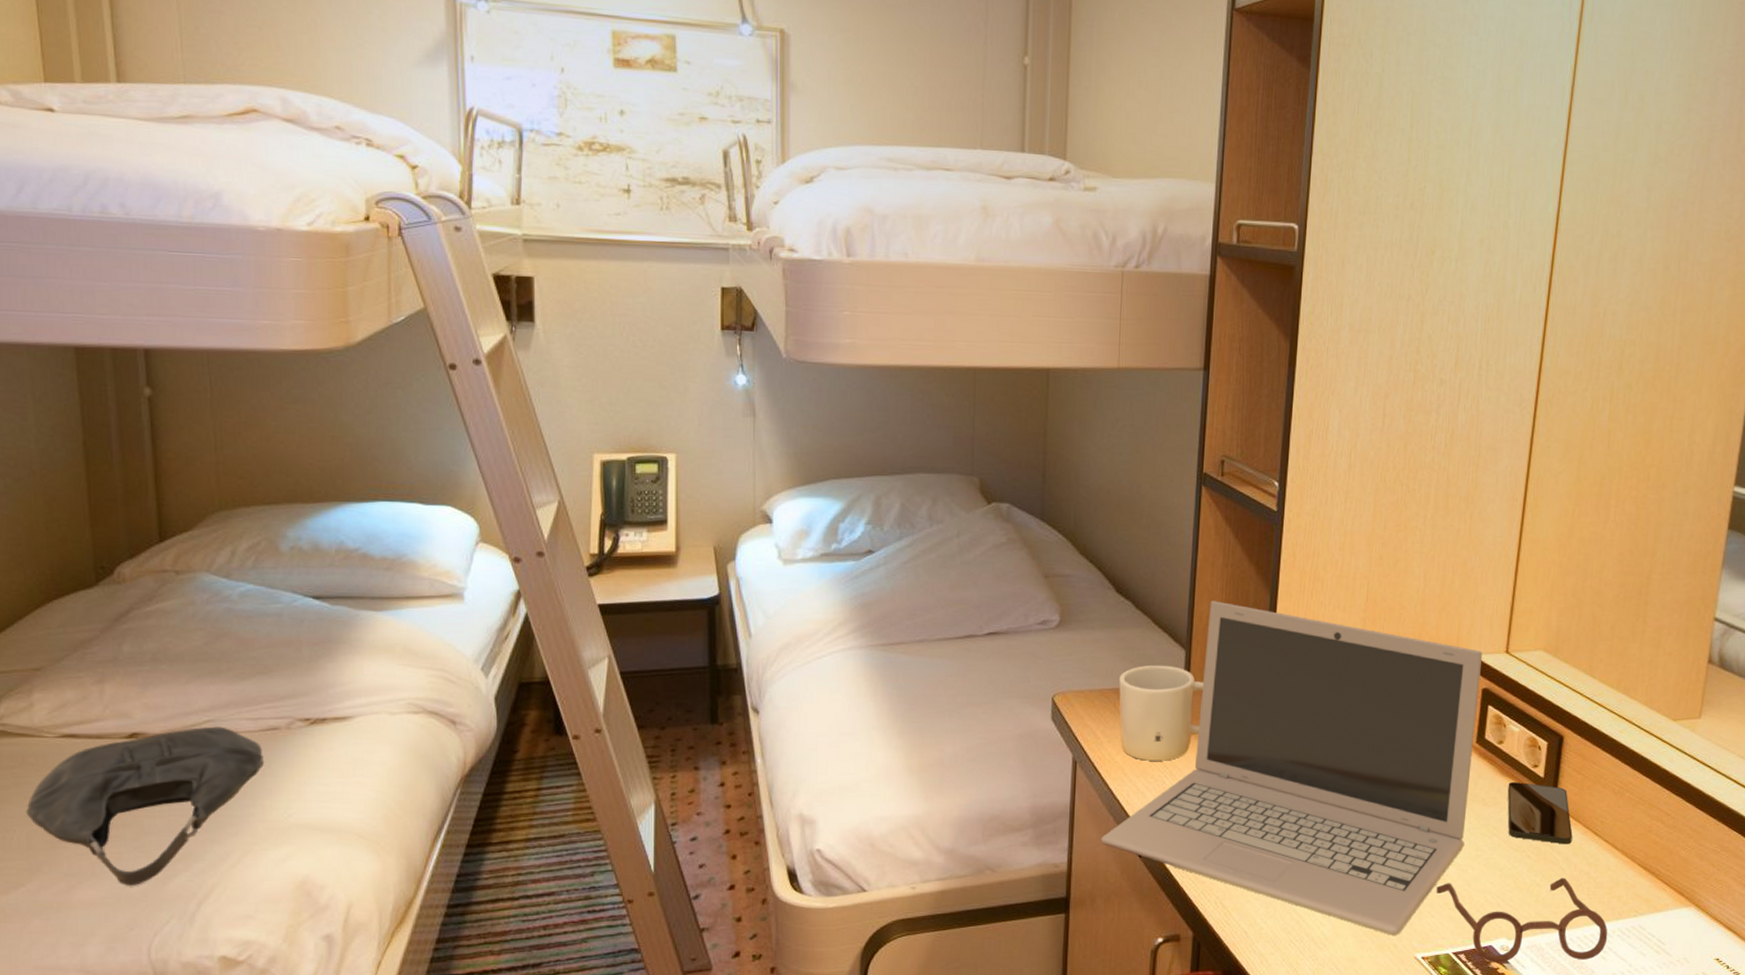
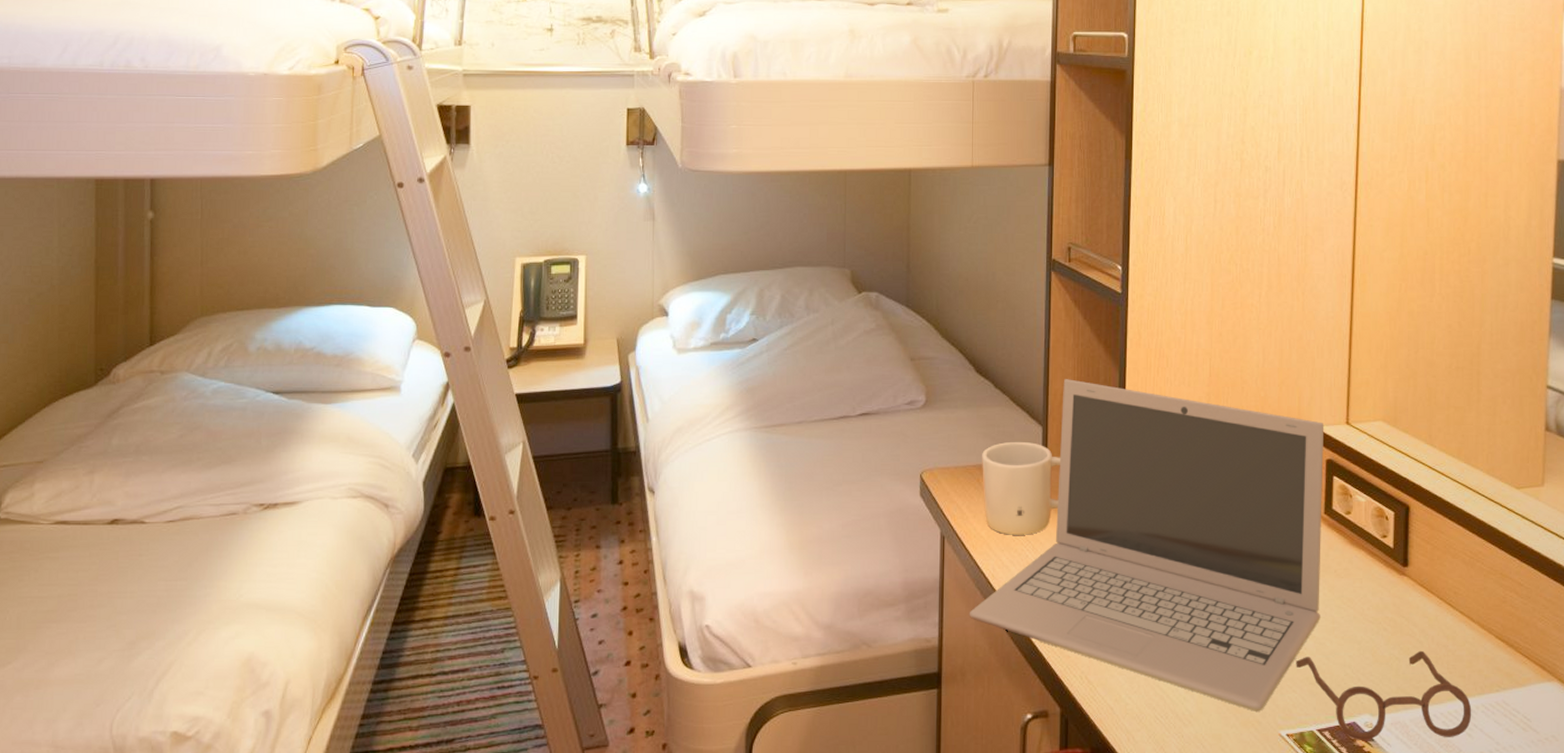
handbag: present [26,726,264,886] -> none [19,512,222,663]
phone: present [1507,782,1573,845] -> none [1359,553,1427,617]

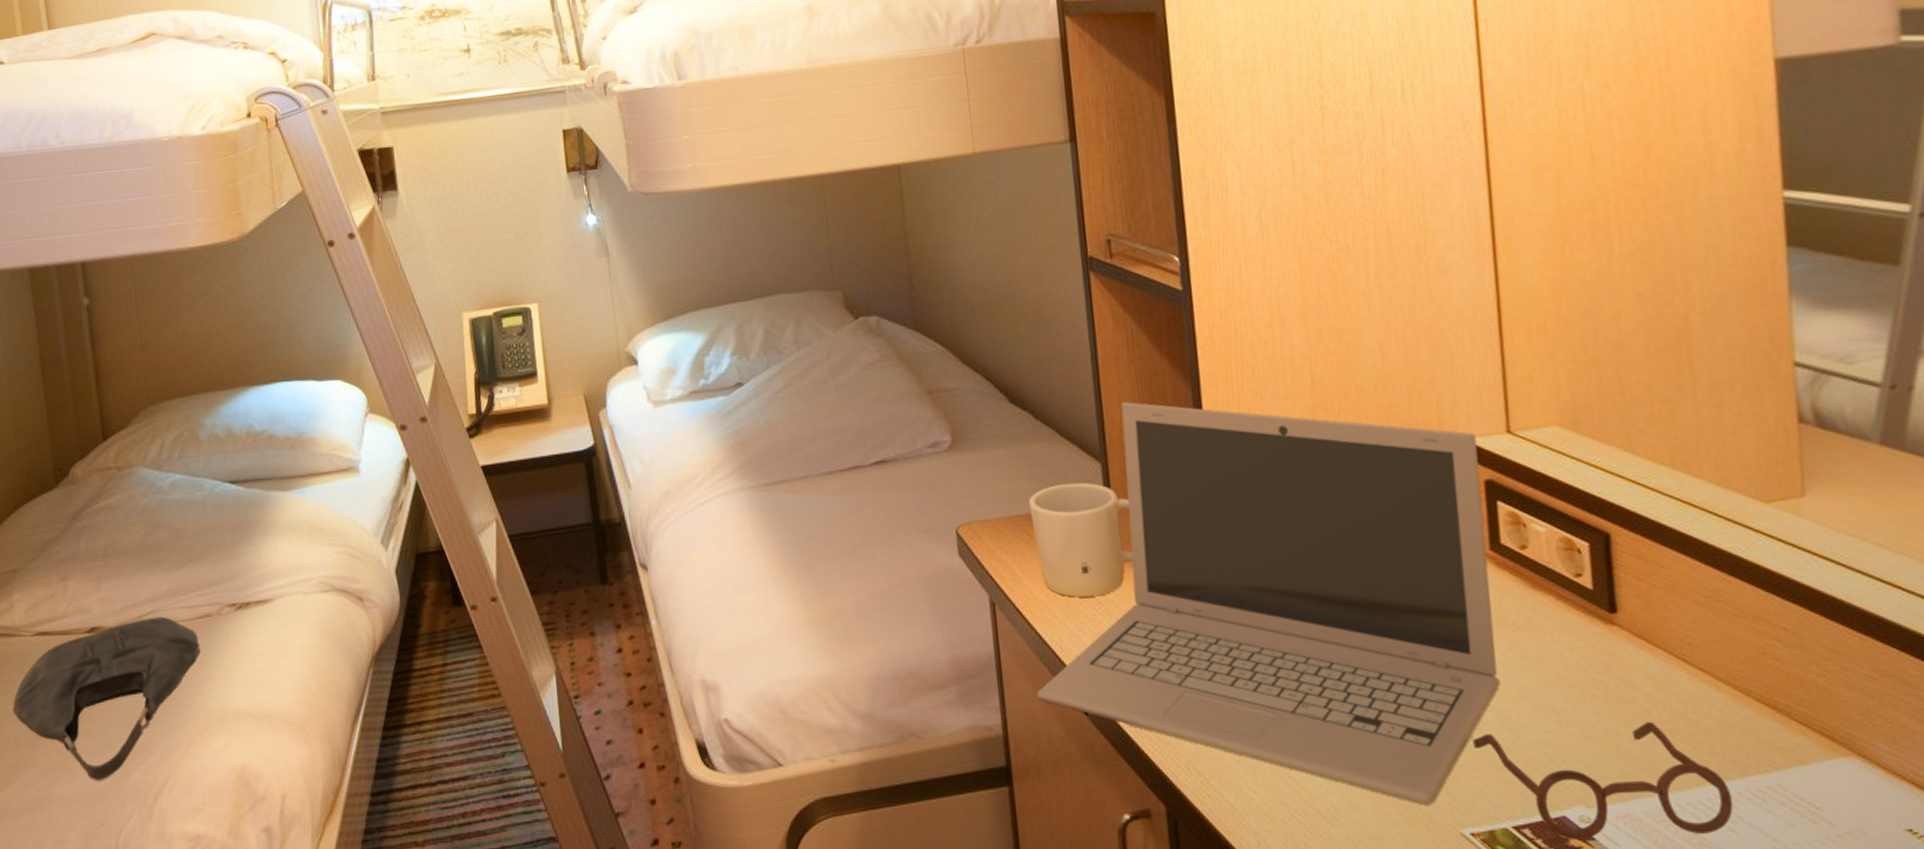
handbag: none [19,512,222,663] -> present [12,616,201,780]

